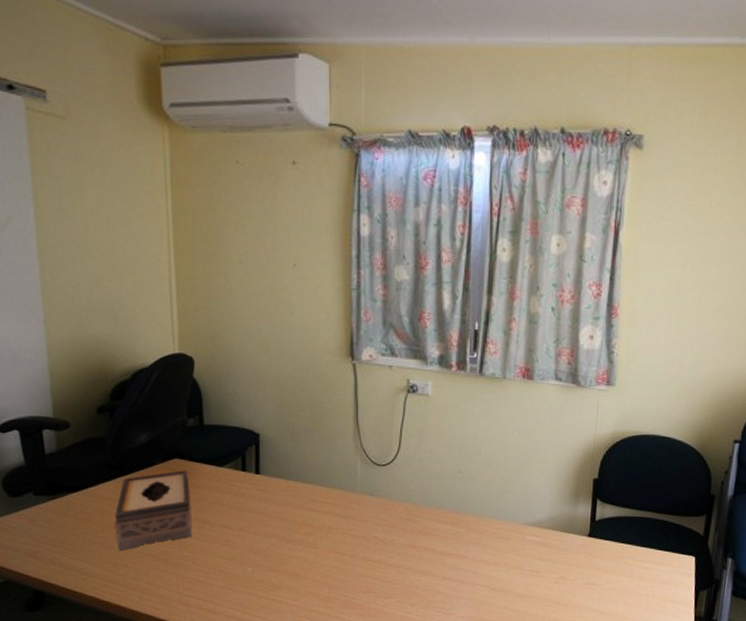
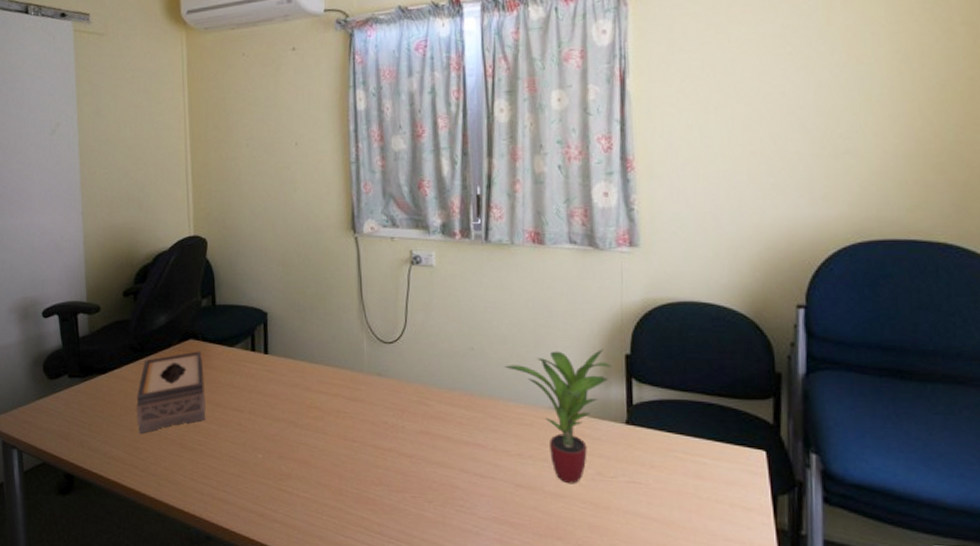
potted plant: none [488,473,582,587] -> present [504,348,612,484]

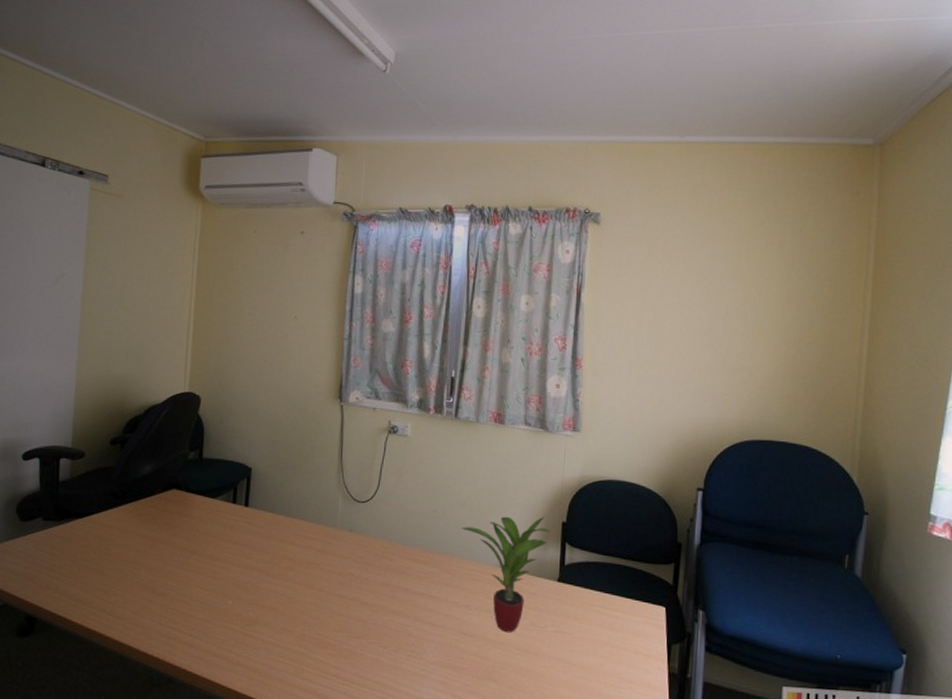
tissue box: present [136,351,206,434] -> none [110,500,184,578]

